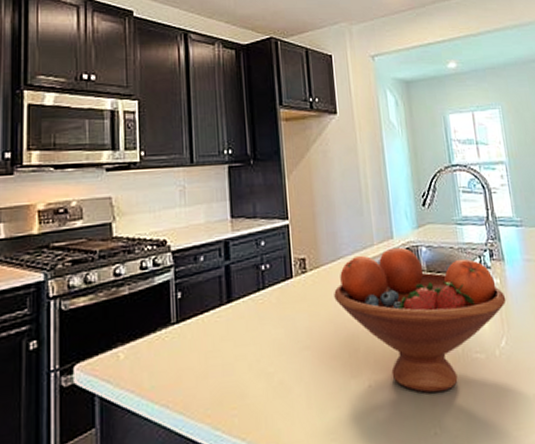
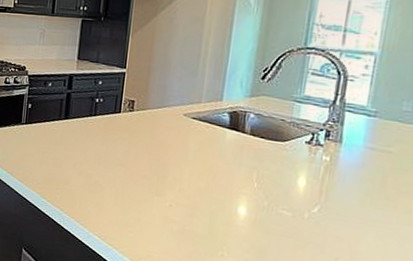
fruit bowl: present [334,247,507,393] -> none [154,108,332,229]

